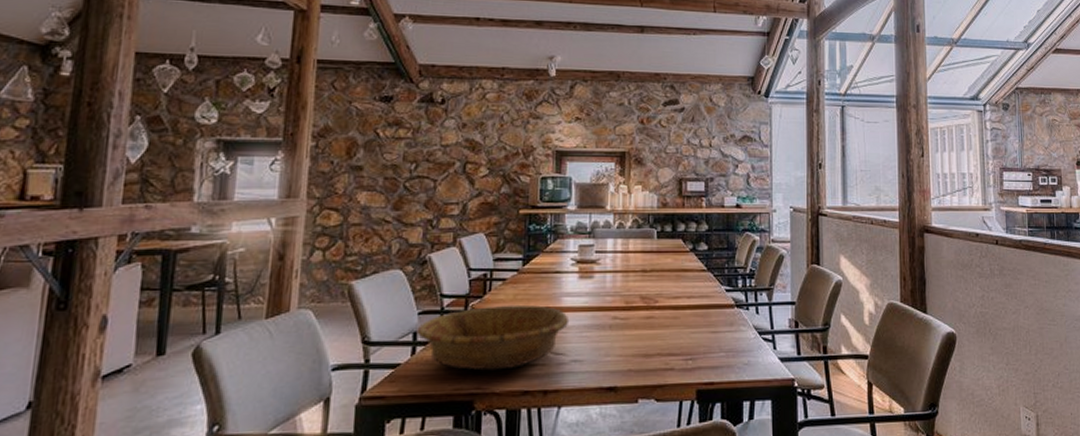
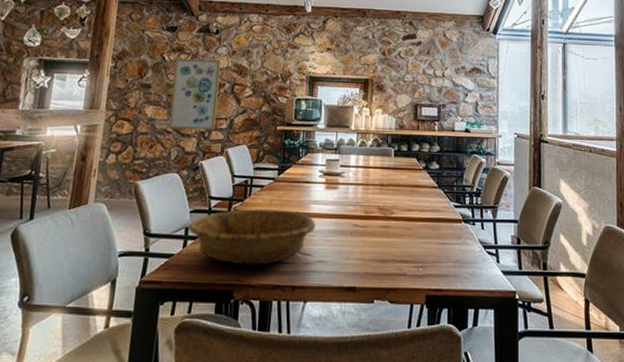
wall art: none [388,134,449,217] -> present [169,59,221,130]

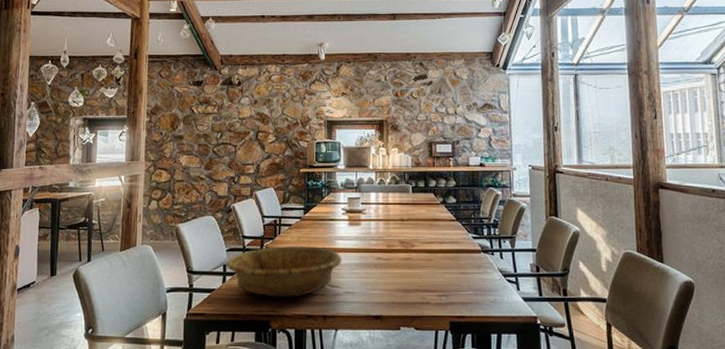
wall art: present [169,59,221,130] -> none [202,109,244,175]

